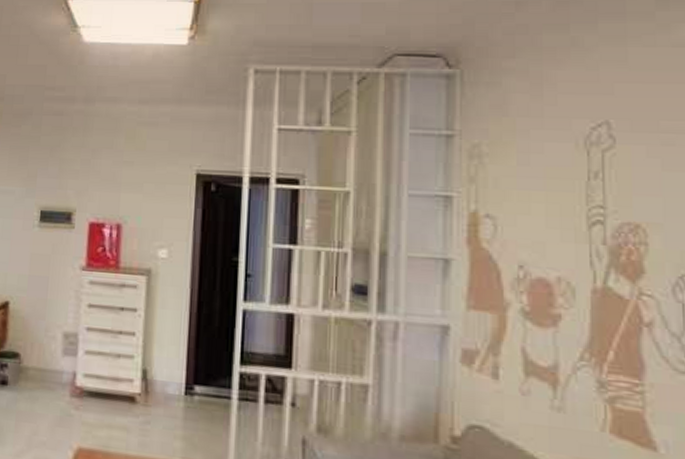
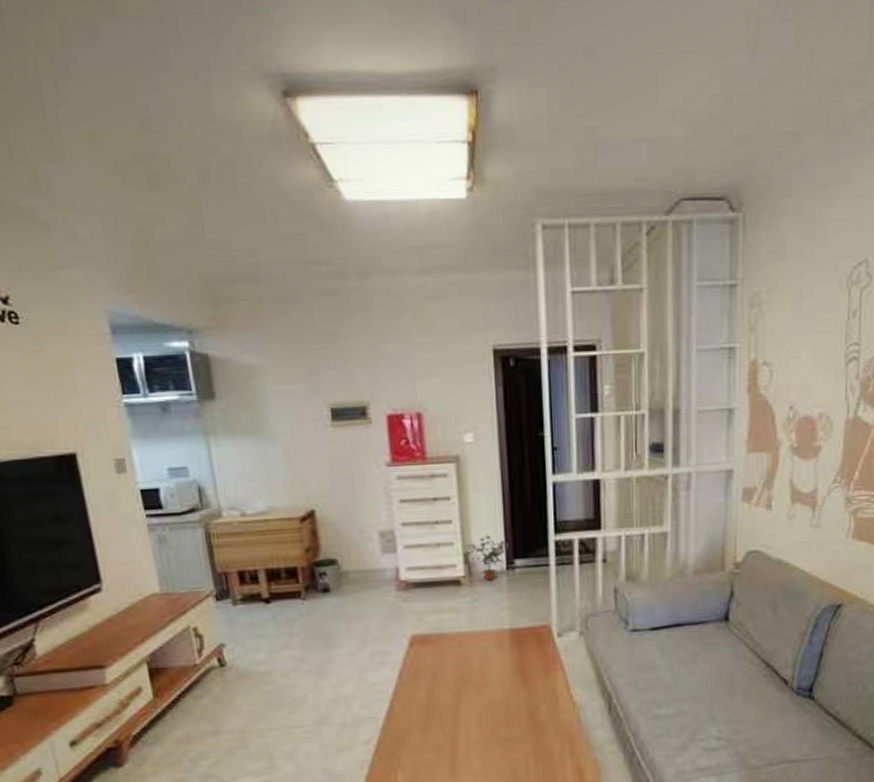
potted plant: none [145,353,191,404] -> present [466,534,510,581]

